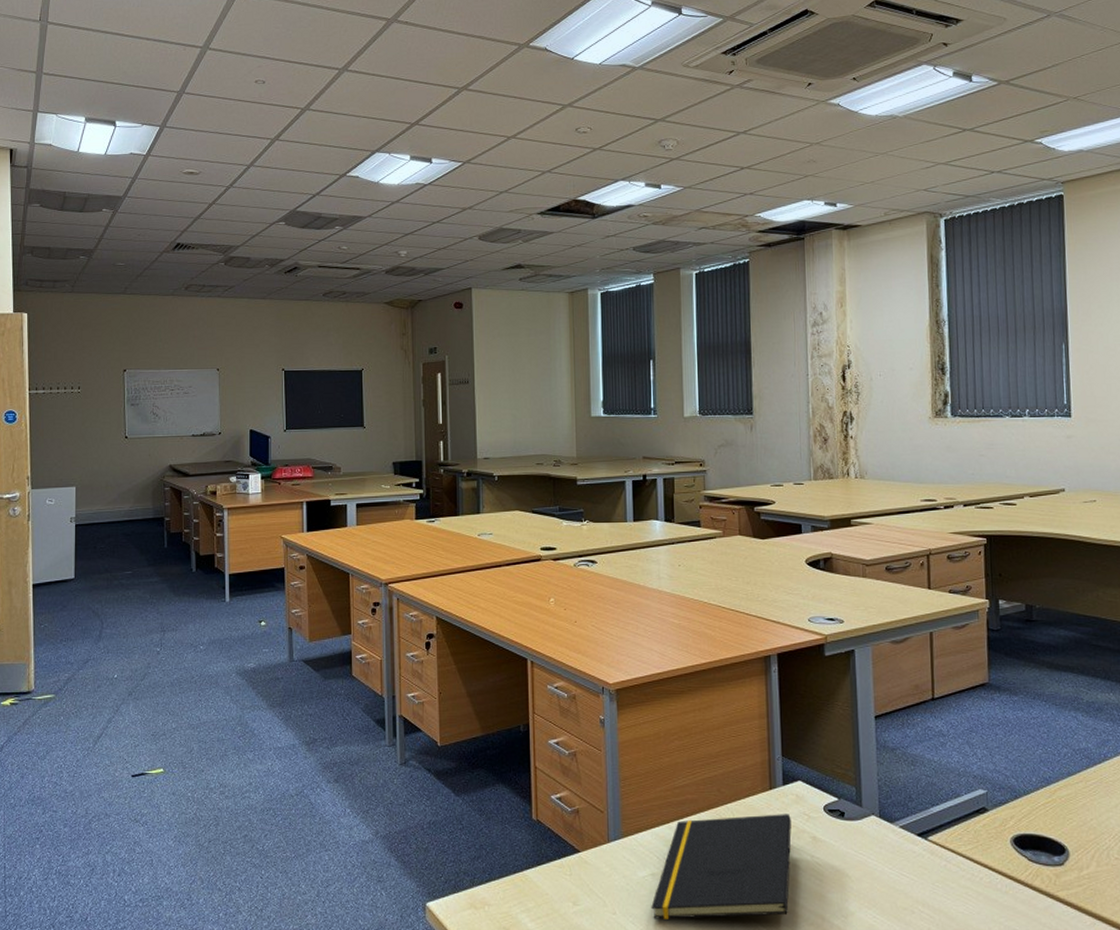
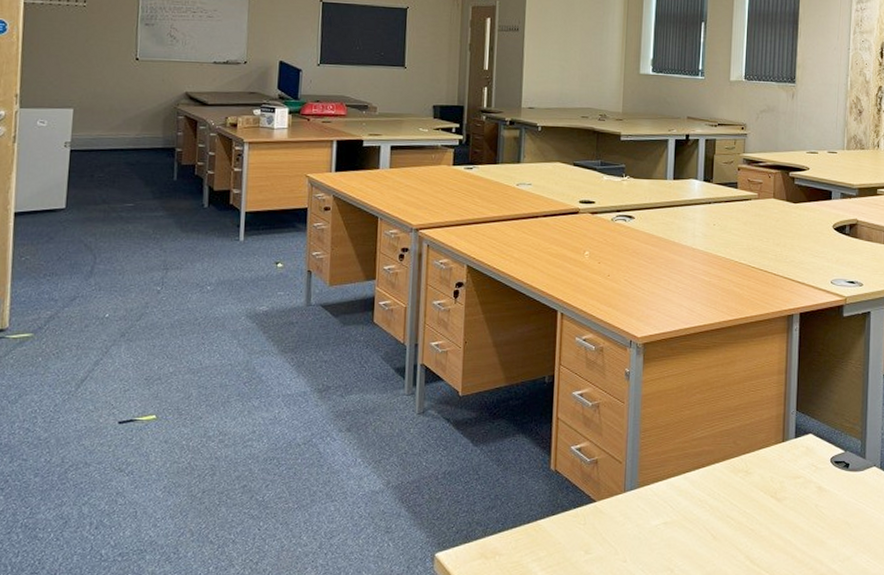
notepad: present [651,814,792,919] -> none [661,465,800,566]

